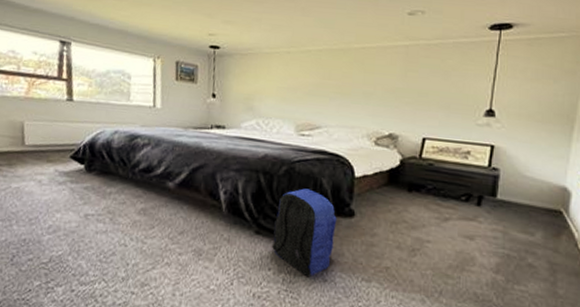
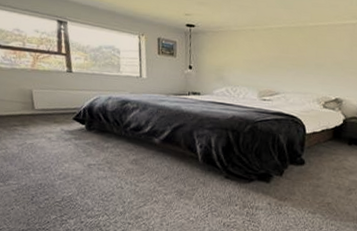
backpack: present [272,188,337,278] -> none [239,143,291,211]

